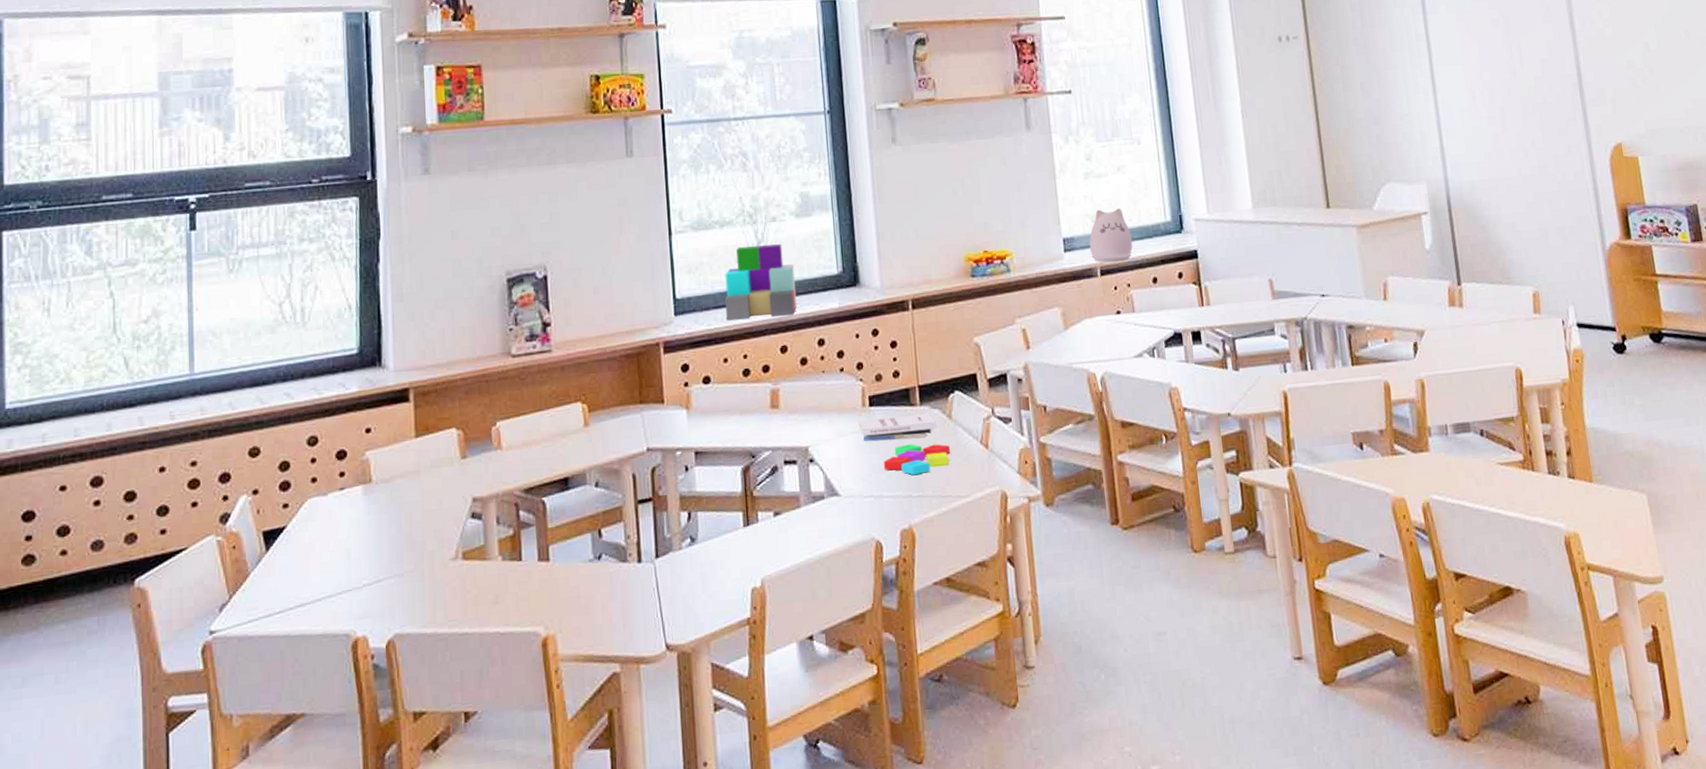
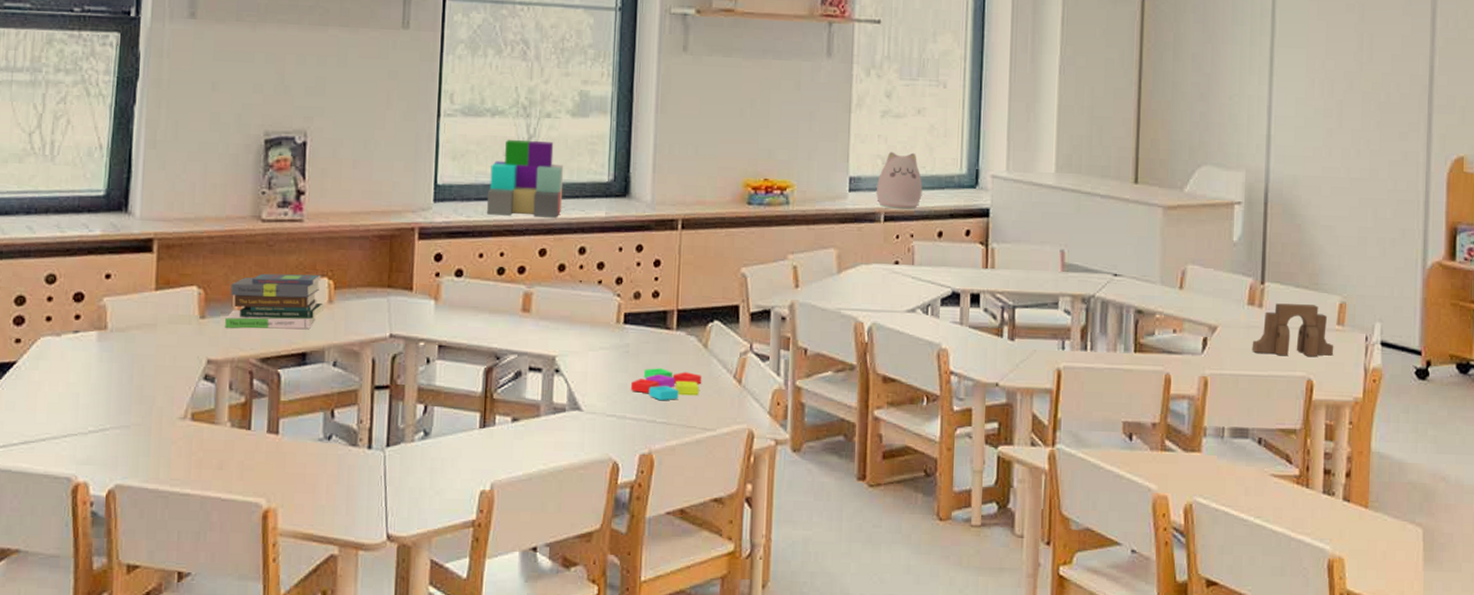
books: none [486,400,580,465] -> present [225,273,324,329]
books: present [859,413,937,441] -> none [610,336,691,364]
wooden toy: none [1459,298,1535,350] -> present [1252,303,1334,356]

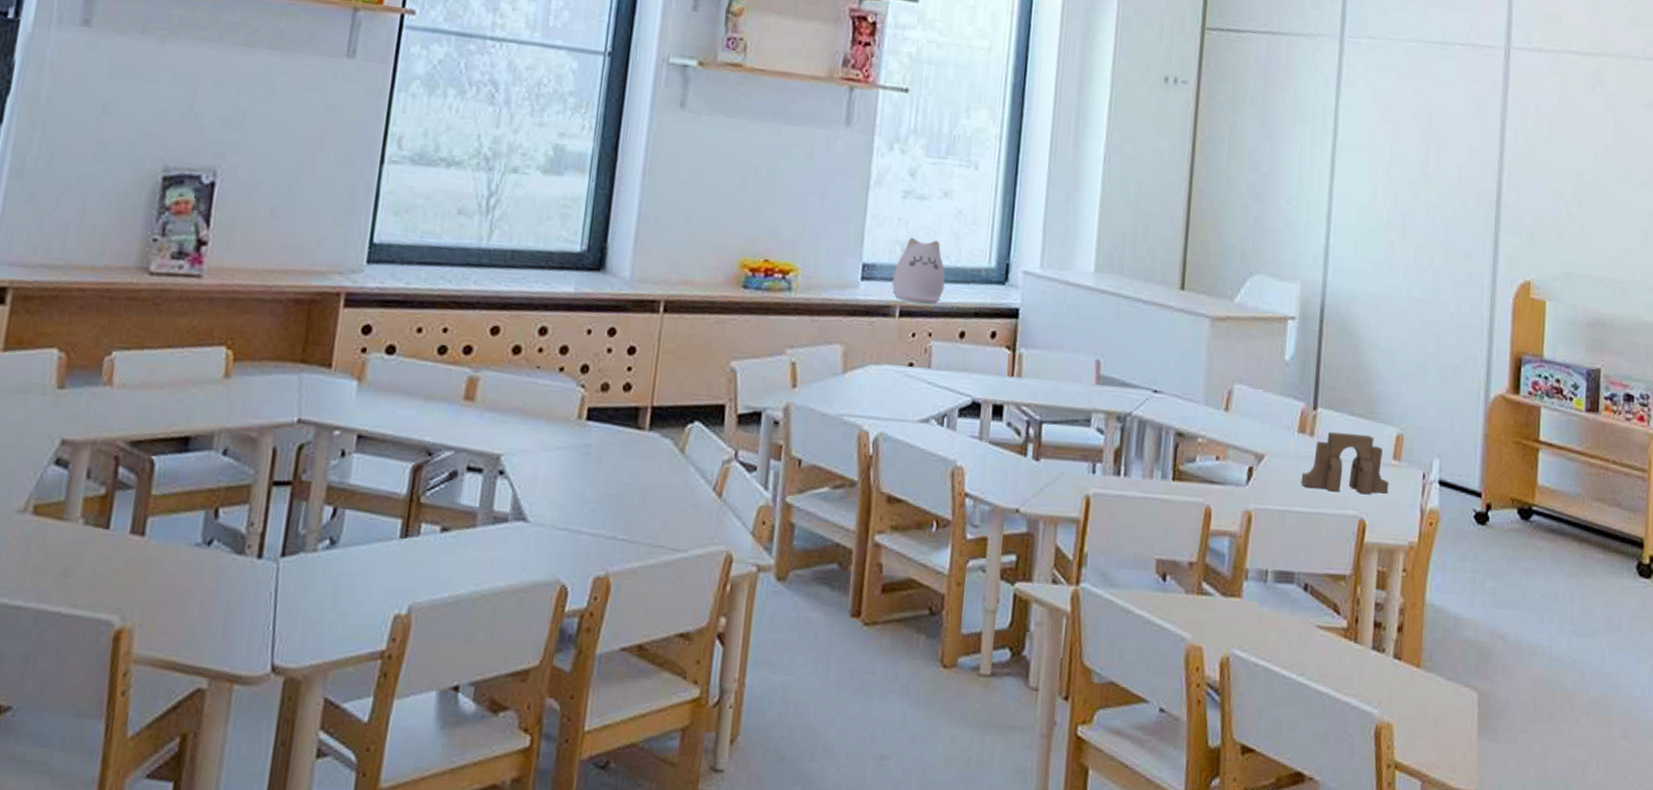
books: present [225,273,324,329] -> none [89,337,218,408]
toy blocks: present [486,139,564,219] -> none [431,195,529,292]
toy blocks: present [630,368,702,401] -> none [588,474,676,514]

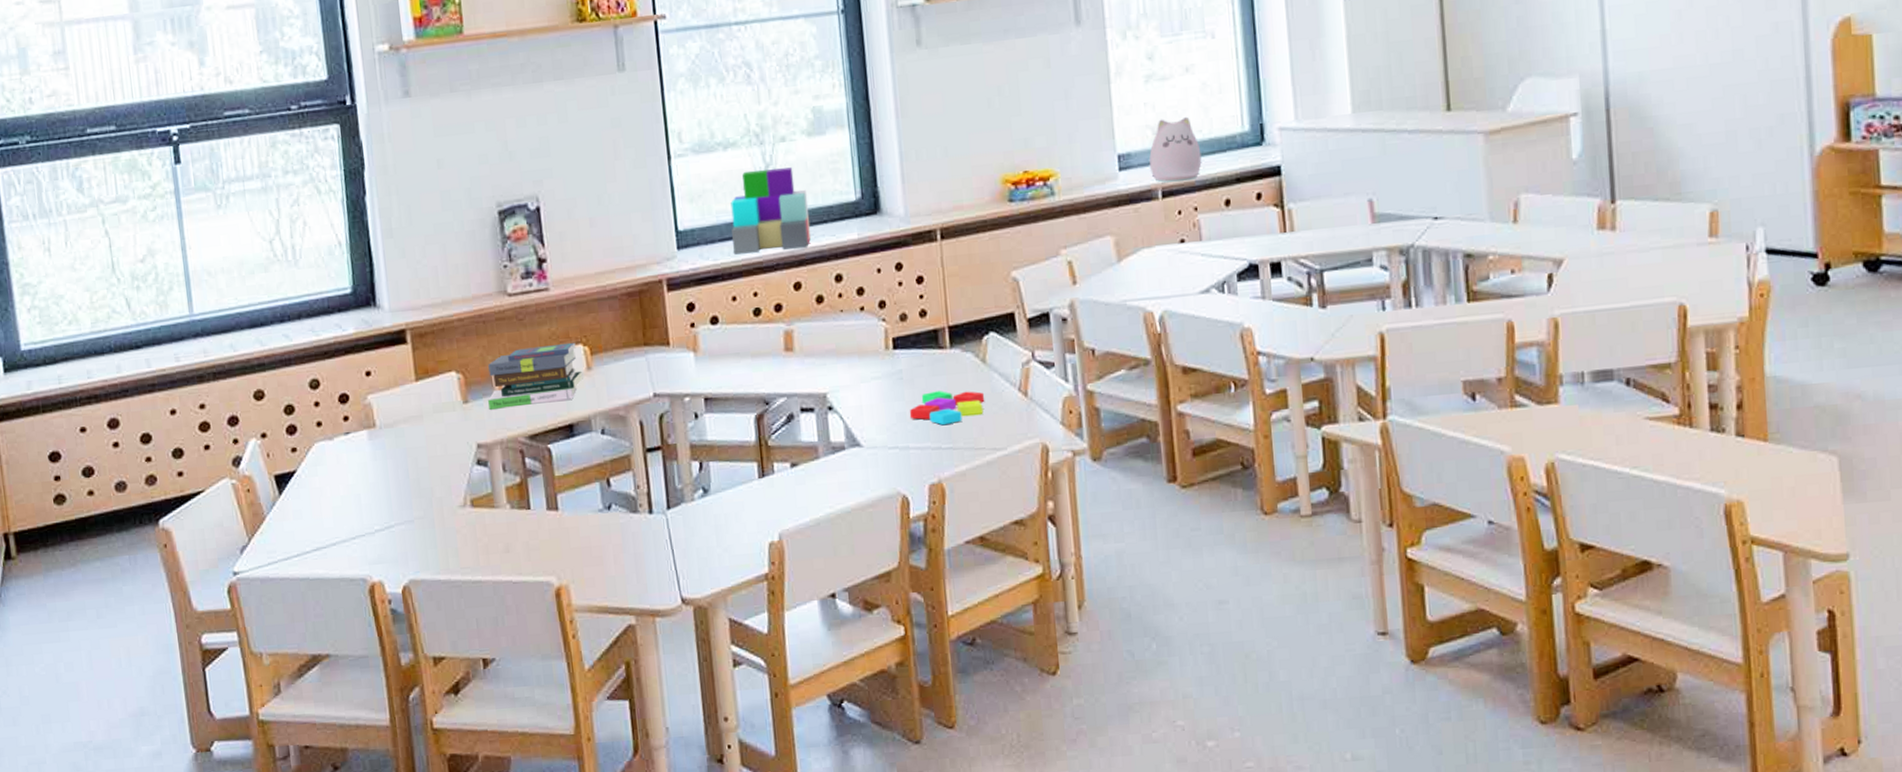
books: none [89,337,218,408] -> present [488,342,583,410]
toy blocks: none [431,195,529,292] -> present [730,167,812,255]
toy blocks: none [588,474,676,514] -> present [909,391,985,426]
wooden toy: present [1301,432,1389,494] -> none [1607,218,1708,283]

